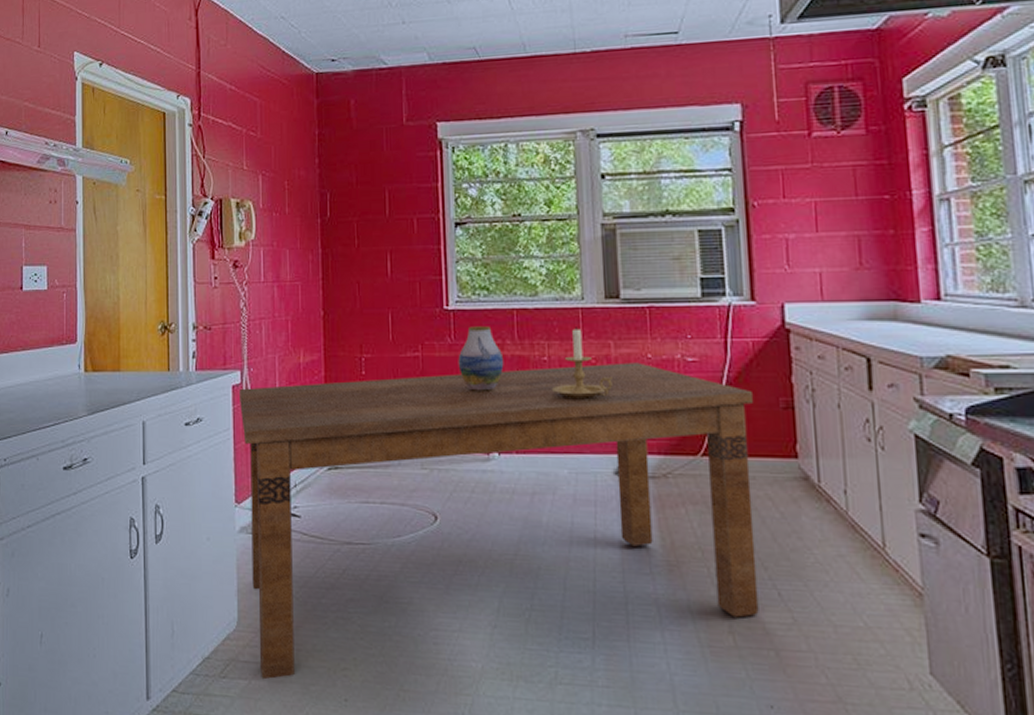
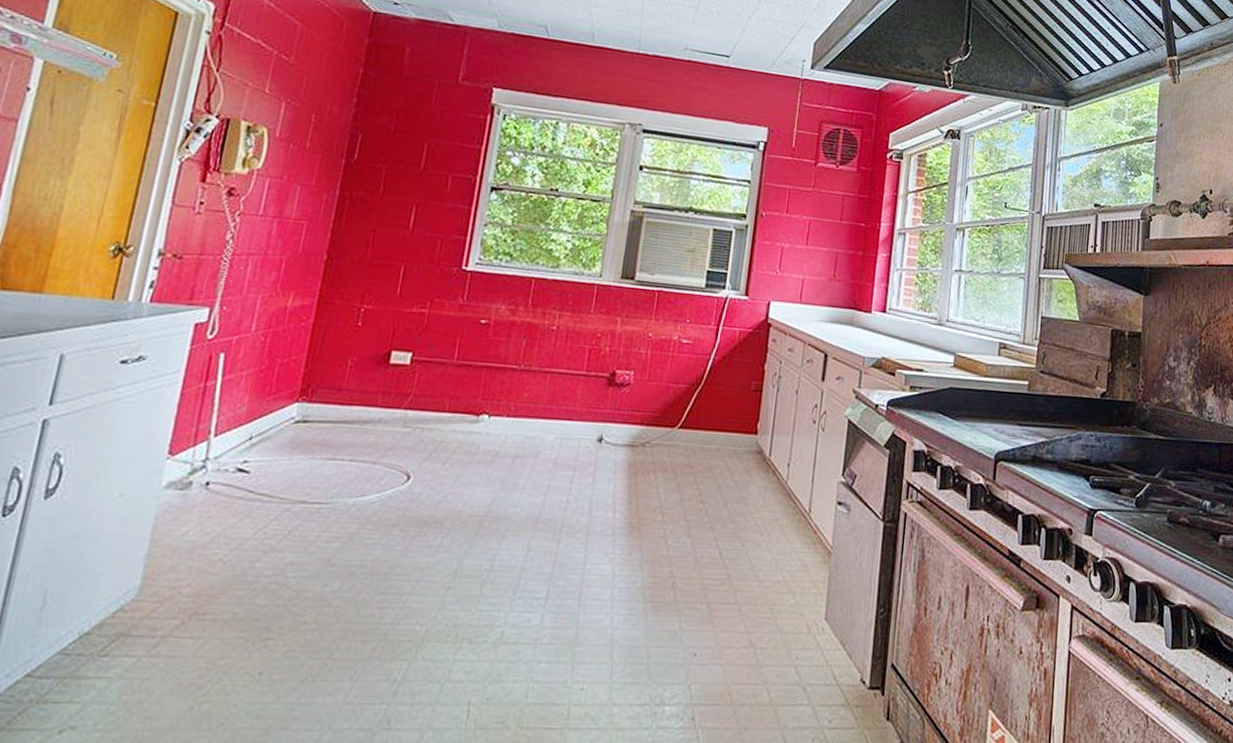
dining table: present [240,362,759,680] -> none [156,327,731,656]
vase: present [458,326,504,393] -> none [464,289,514,355]
candle holder: present [551,327,613,398] -> none [554,301,613,369]

